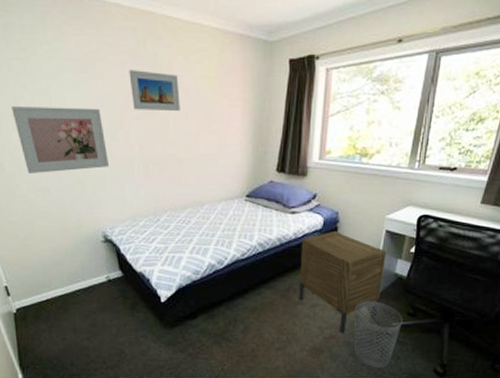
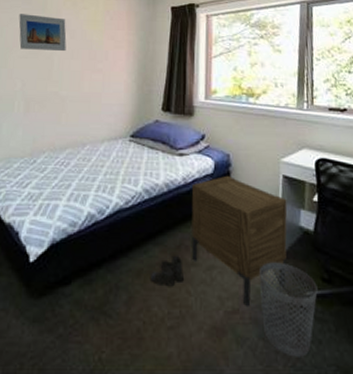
boots: none [262,296,291,320] -> present [149,255,184,287]

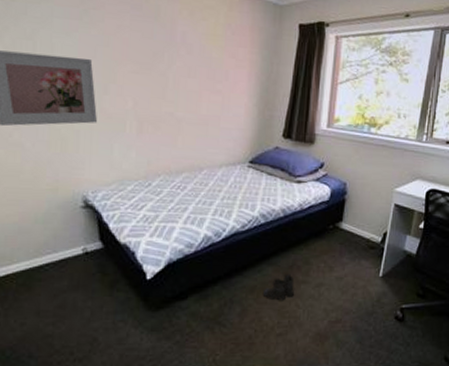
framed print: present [18,14,67,52] -> none [127,21,183,69]
nightstand: present [191,175,288,307] -> none [303,202,396,318]
wastebasket: present [260,262,318,357] -> none [361,280,412,356]

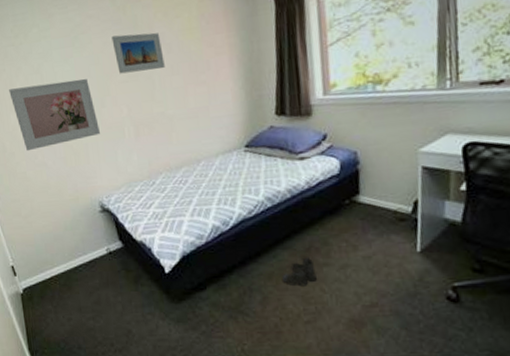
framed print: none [127,21,183,69] -> present [111,32,165,74]

